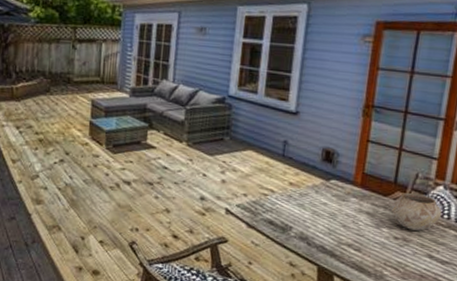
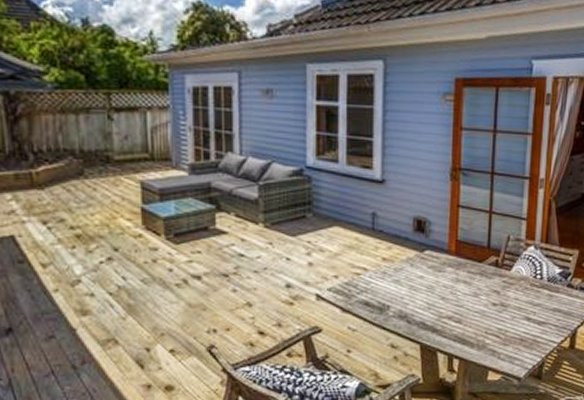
ceramic pot: present [391,193,442,231] -> none [487,257,535,294]

